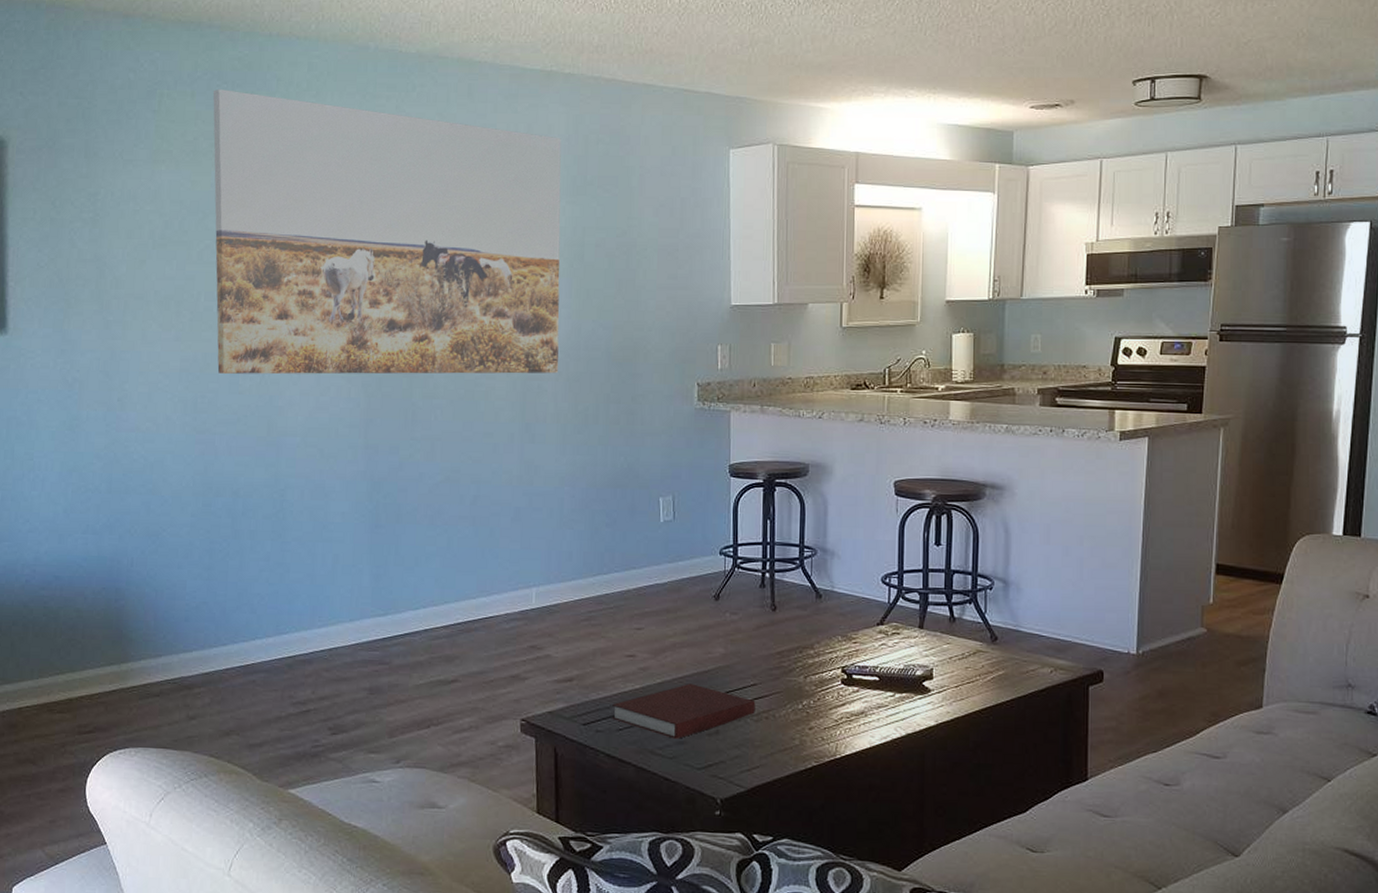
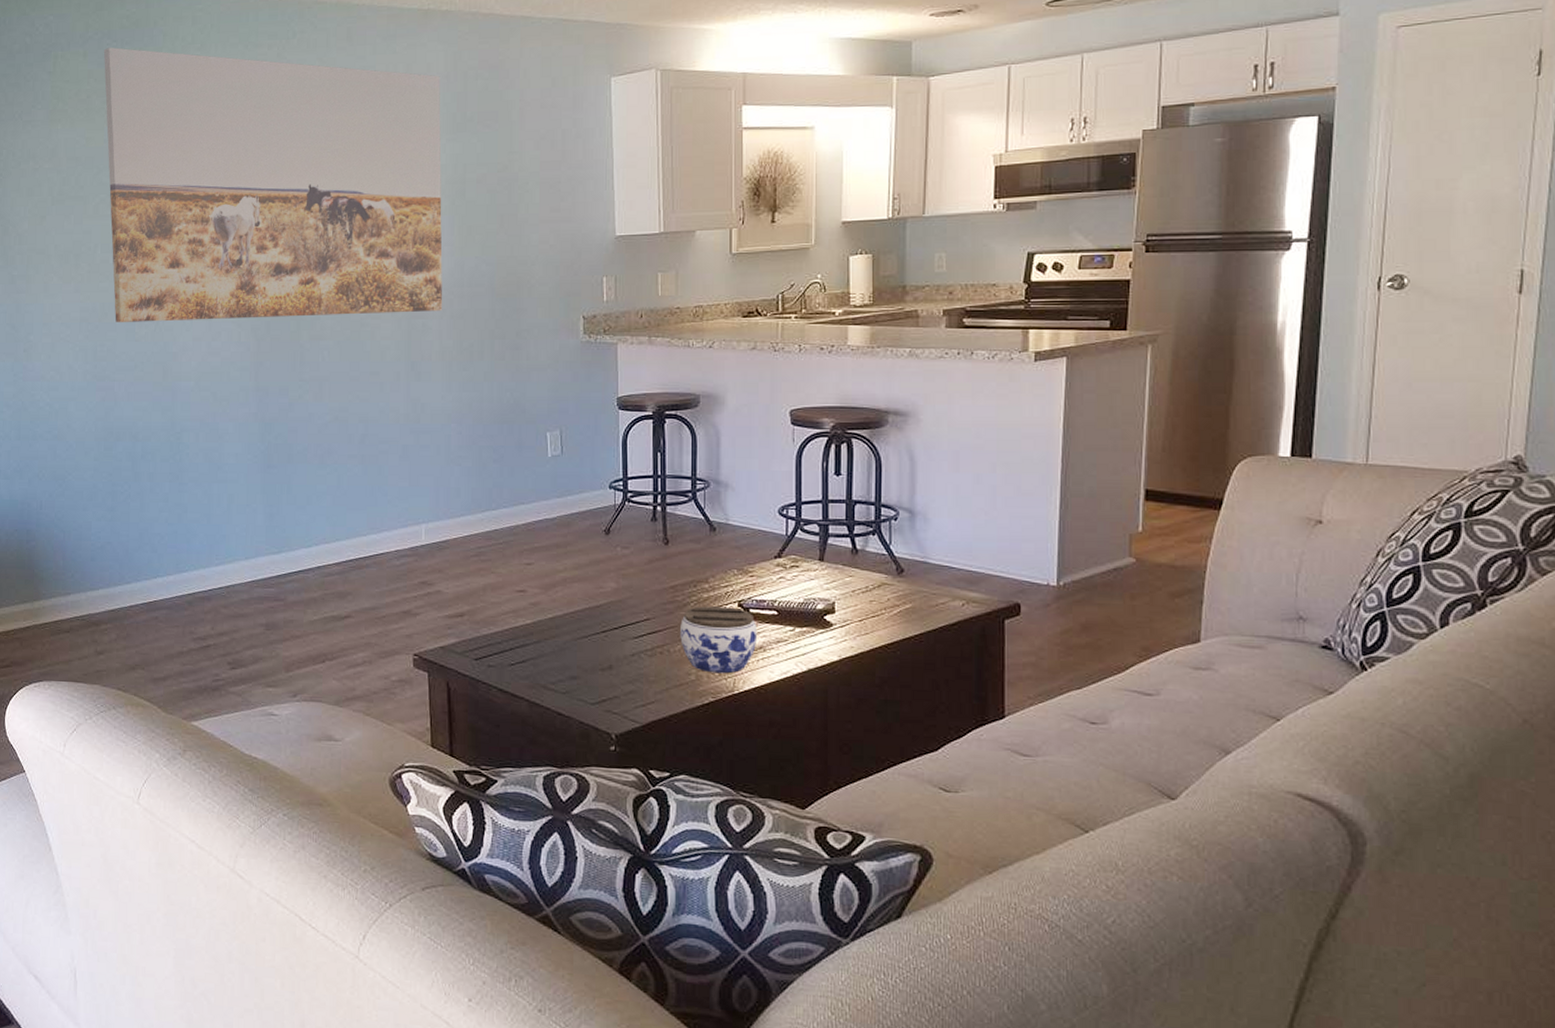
notebook: present [612,683,756,739] -> none [504,618,649,674]
jar: none [785,672,860,739] -> present [680,606,758,674]

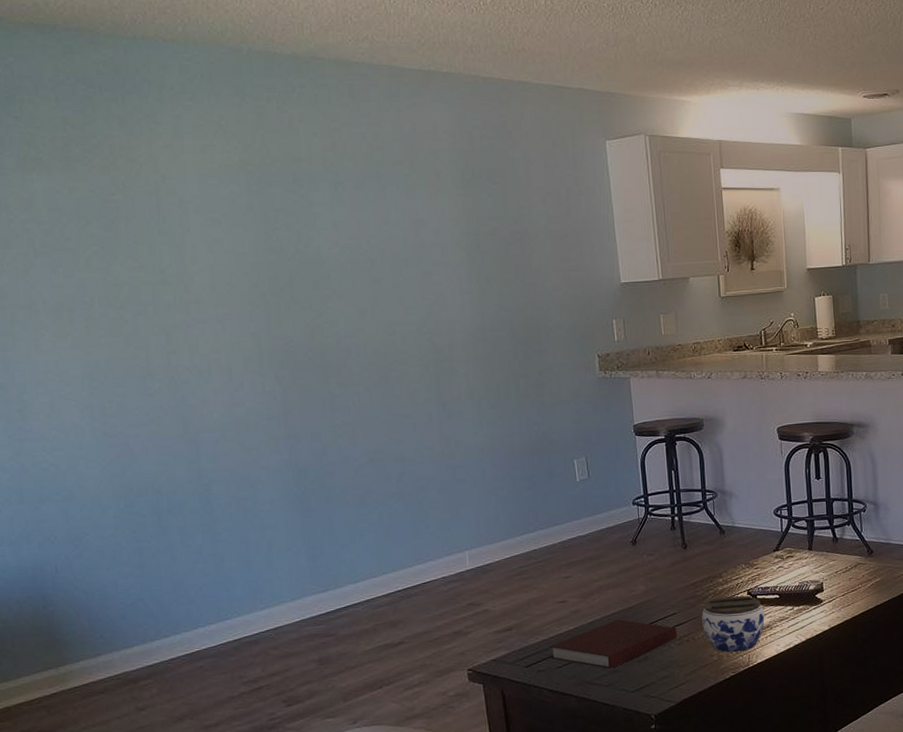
wall art: present [103,47,443,322] -> none [79,93,468,377]
notebook: none [504,618,649,674] -> present [550,619,677,669]

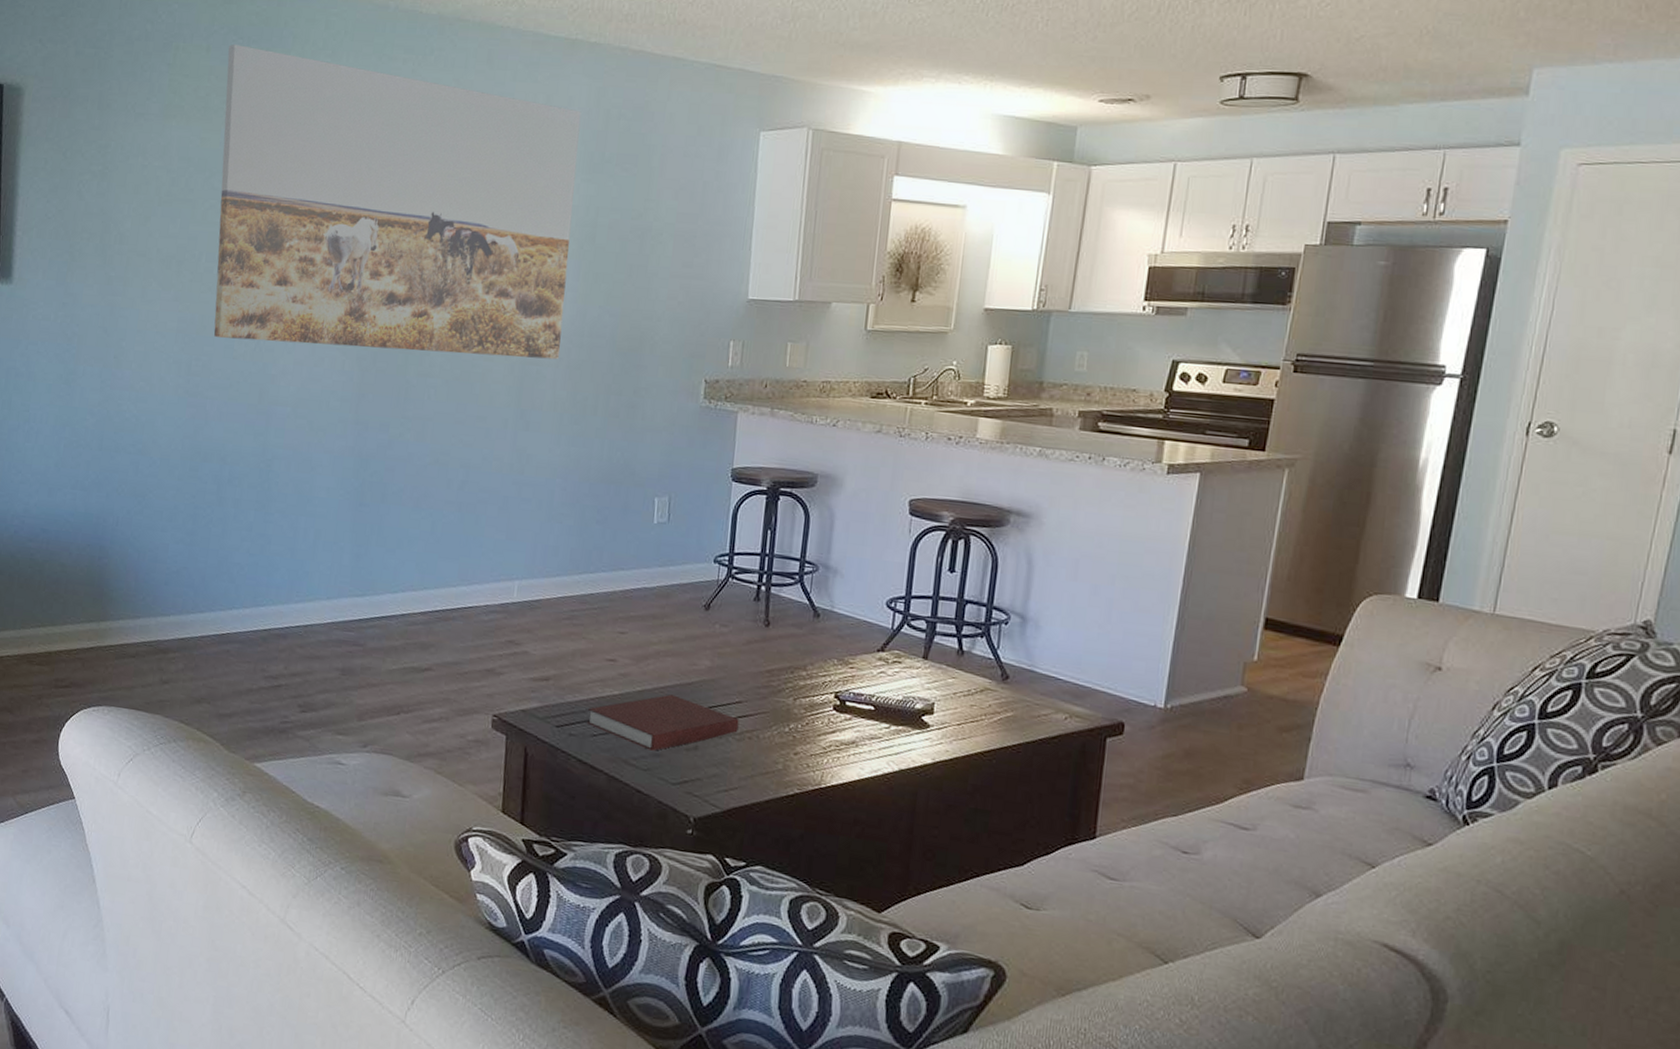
wall art: none [79,93,468,377] -> present [214,43,582,360]
jar: present [702,595,765,652] -> none [771,693,852,766]

